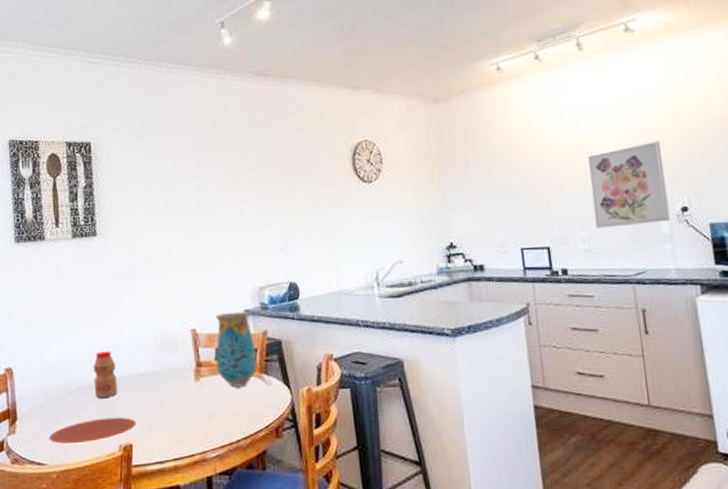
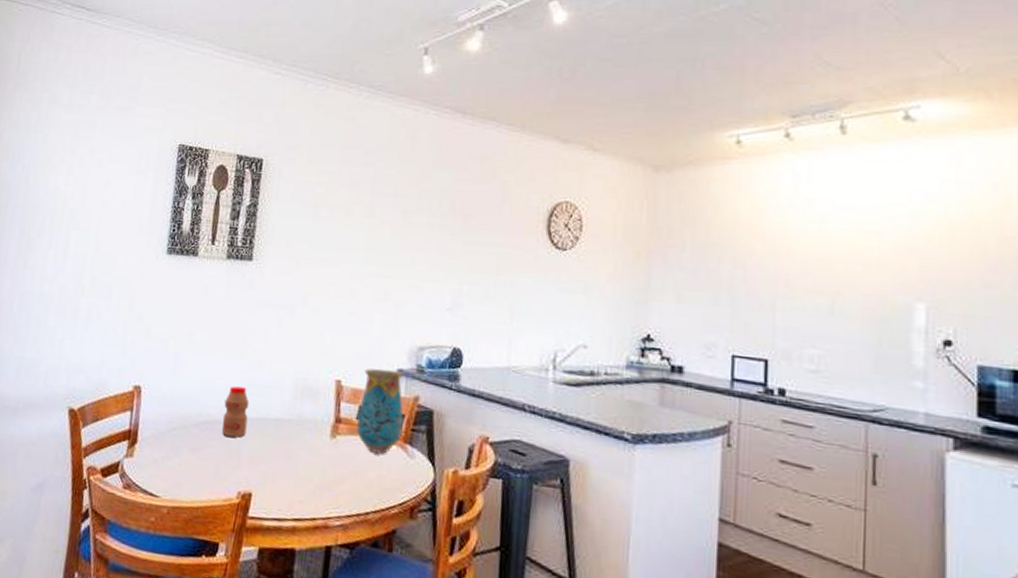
plate: present [49,417,136,444] -> none [166,458,260,483]
wall art: present [586,141,670,229] -> none [828,255,928,354]

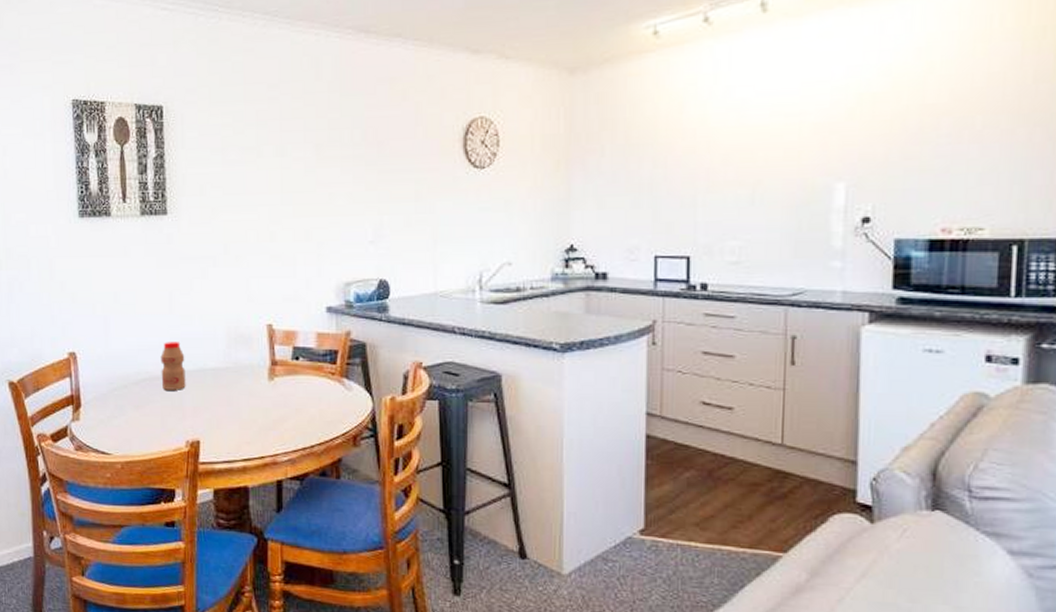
vase: present [357,368,404,454] -> none [293,308,338,390]

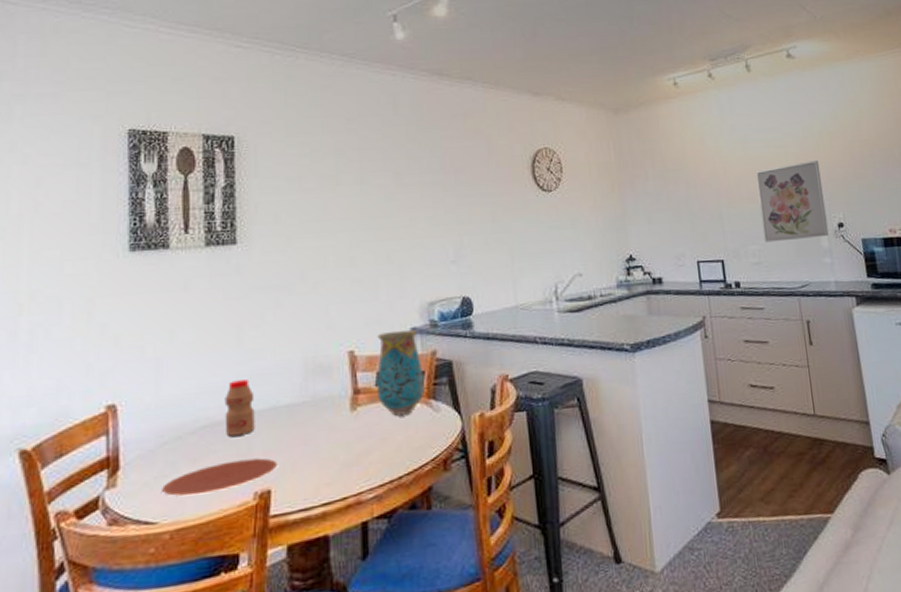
plate: none [114,411,205,436] -> present [162,458,277,496]
vase: none [293,308,338,390] -> present [377,329,424,416]
wall art: none [749,133,849,238] -> present [756,160,829,243]

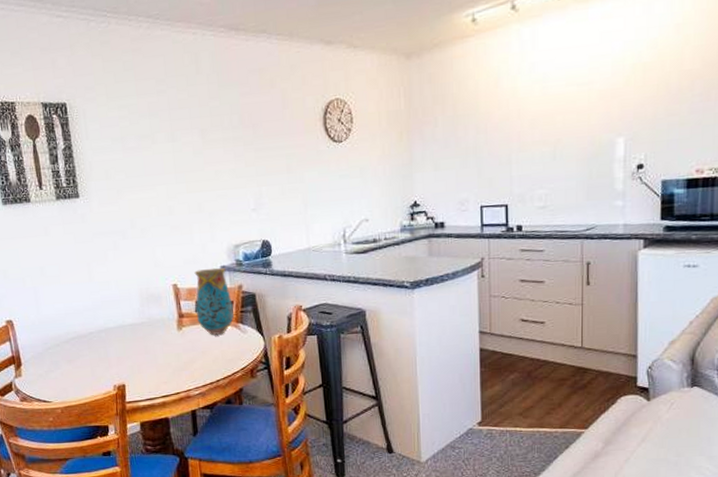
plate: present [162,458,277,496] -> none [51,362,128,385]
bottle: present [224,379,255,436] -> none [85,304,109,346]
wall art: present [756,160,829,243] -> none [552,97,626,187]

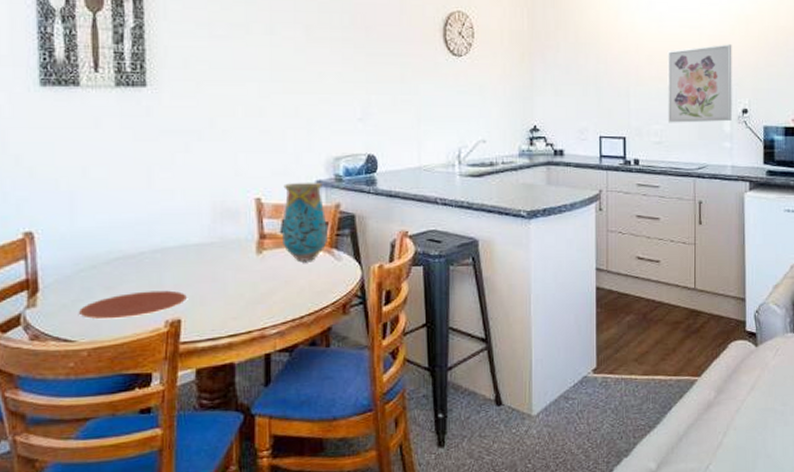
plate: none [51,362,128,385] -> present [79,290,187,319]
wall art: none [552,97,626,187] -> present [667,44,732,123]

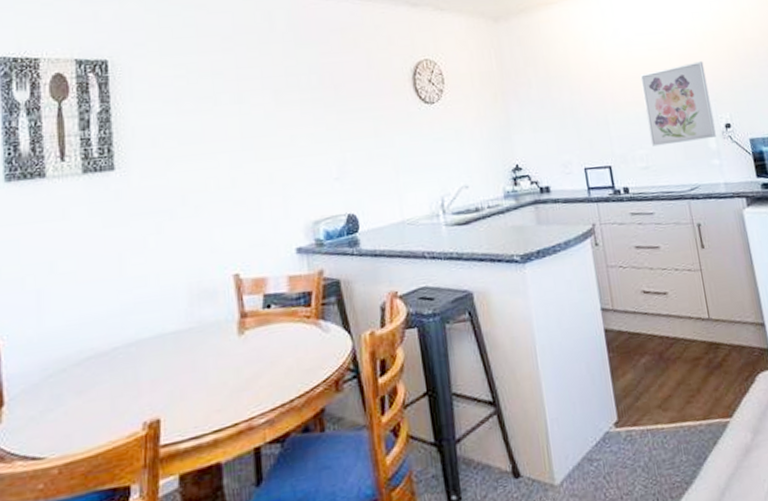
plate: present [79,290,187,319] -> none [49,387,165,430]
vase: present [282,182,327,261] -> none [262,249,313,338]

